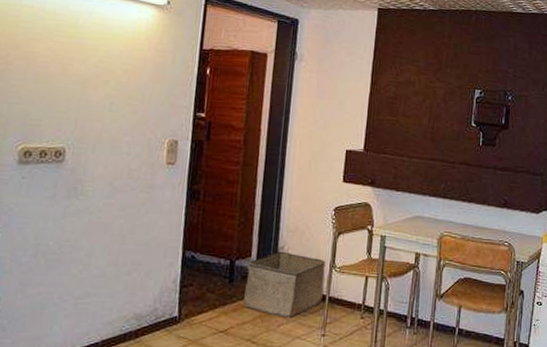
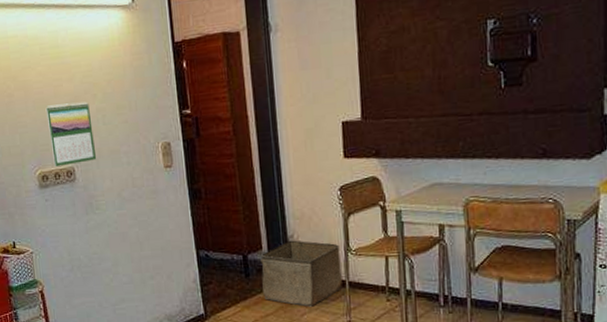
calendar: none [42,81,98,145] -> present [45,101,97,167]

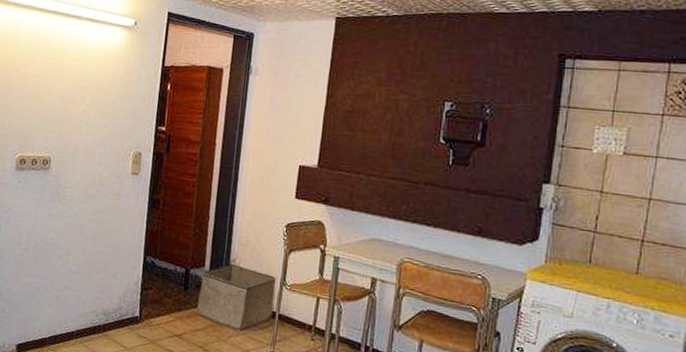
calendar: present [45,101,97,167] -> none [33,98,77,155]

